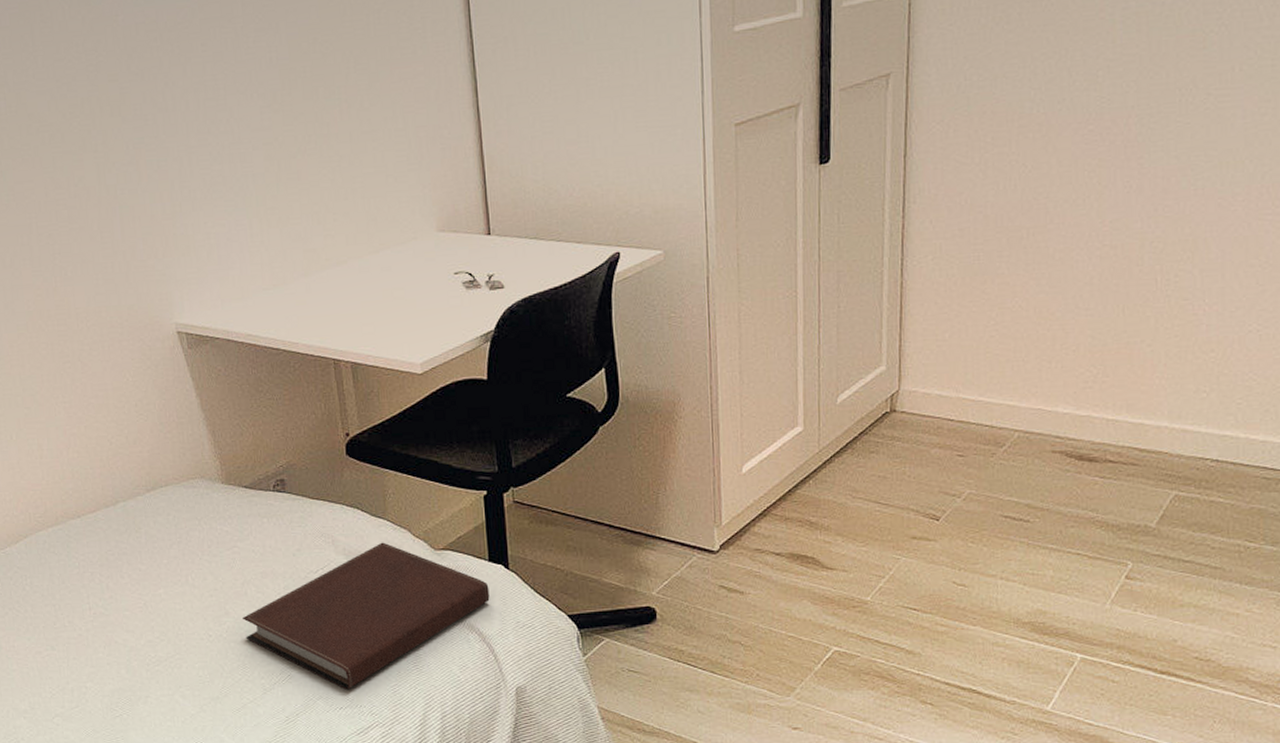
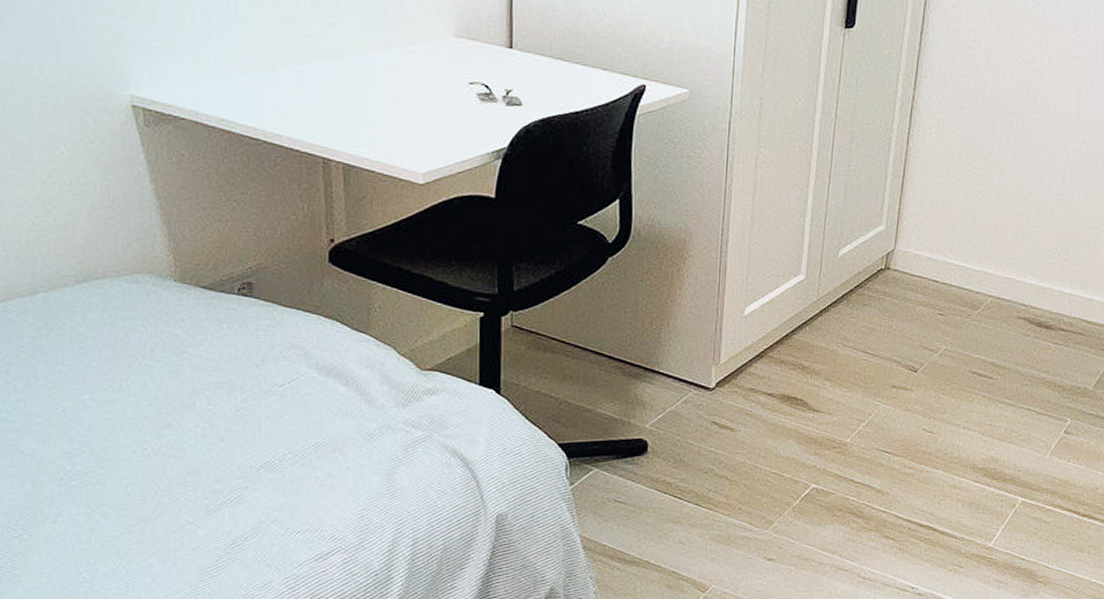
notebook: present [241,542,490,690] -> none [186,358,477,513]

